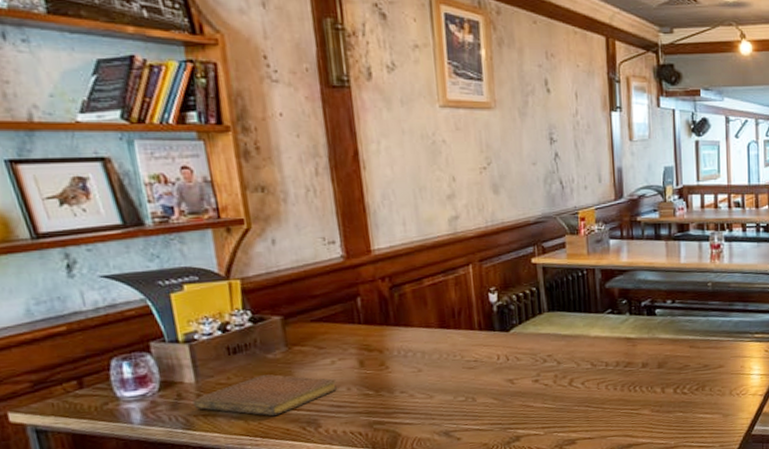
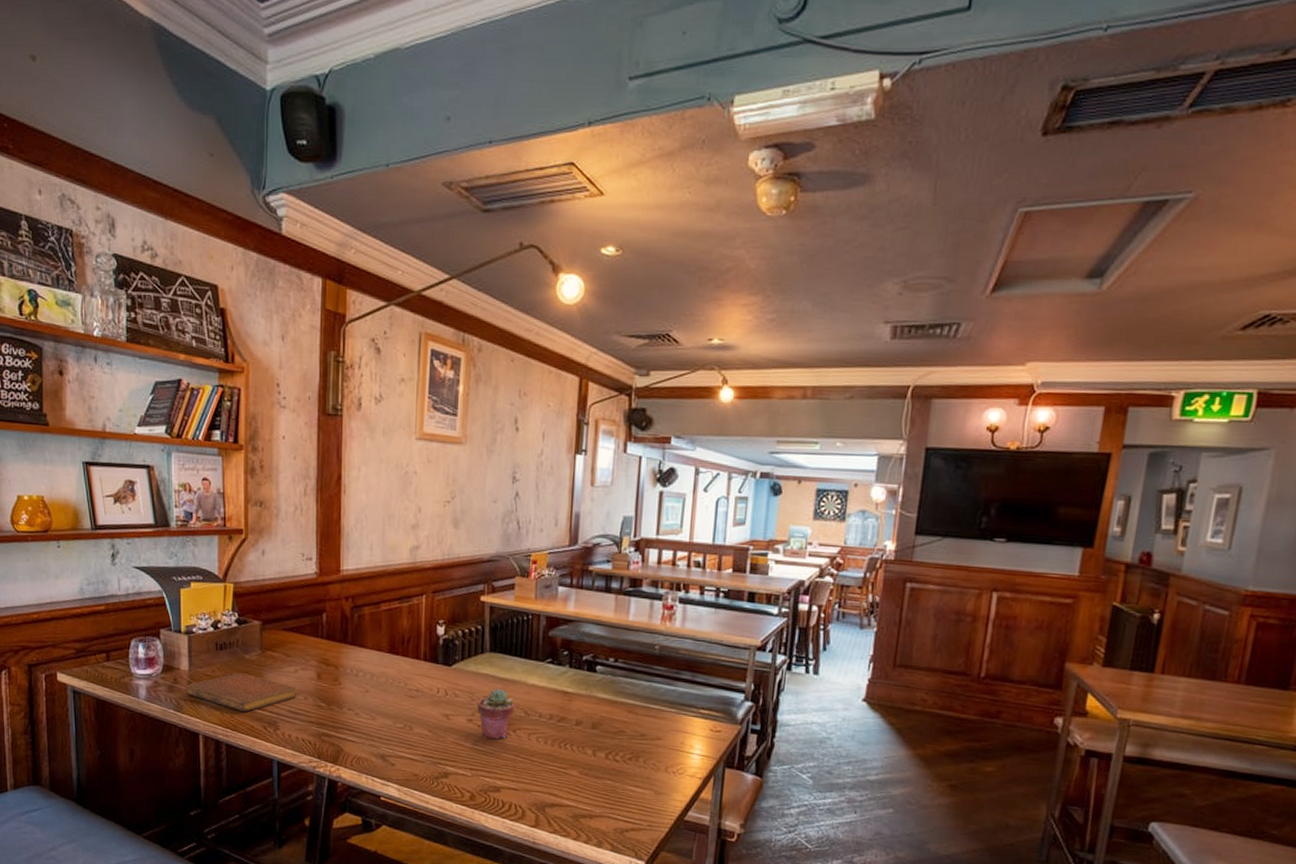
potted succulent: none [541,345,580,396] -> present [477,688,514,740]

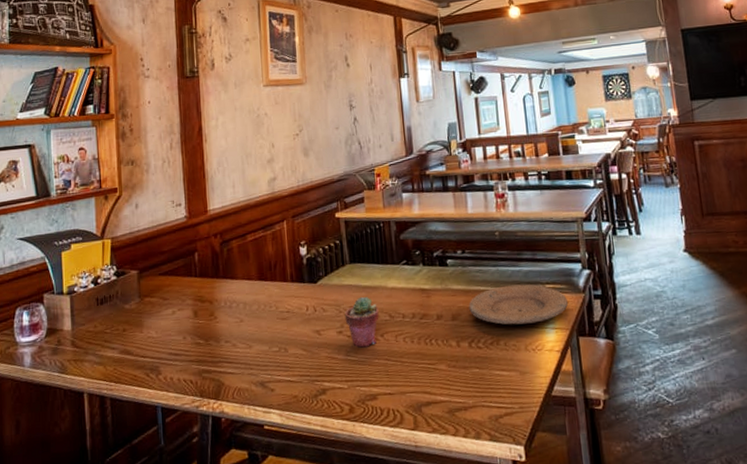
notebook: present [184,673,297,713] -> none [68,323,176,363]
plate: none [612,703,721,747] -> present [469,284,568,325]

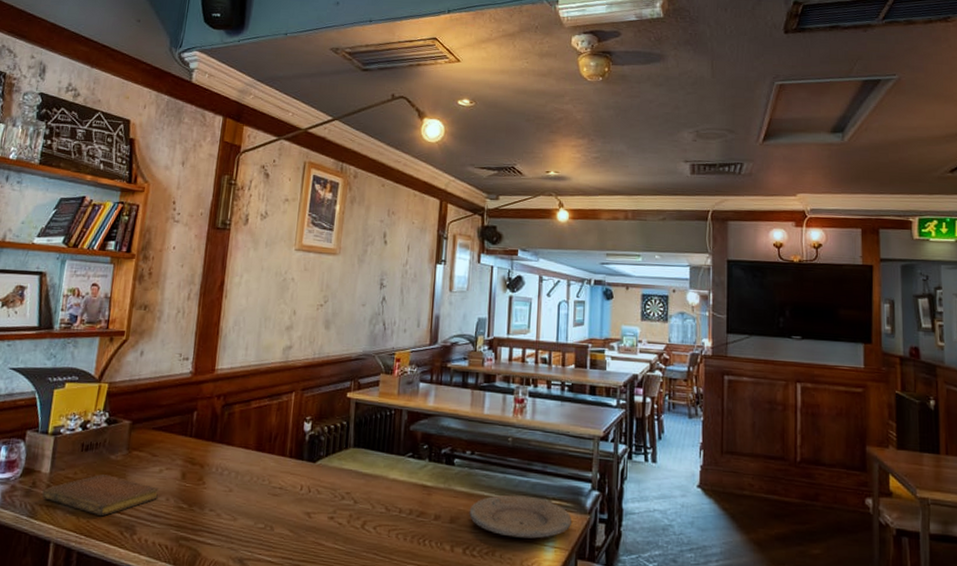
notebook: none [68,323,176,363] -> present [42,474,160,517]
potted succulent: present [344,296,379,348] -> none [338,483,376,538]

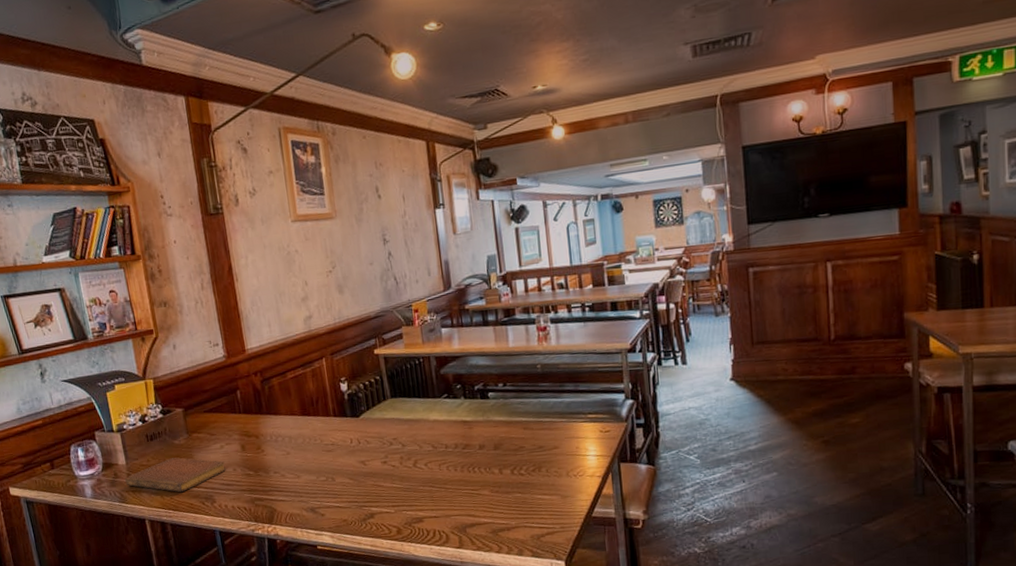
plate: present [469,494,572,539] -> none [510,414,610,453]

